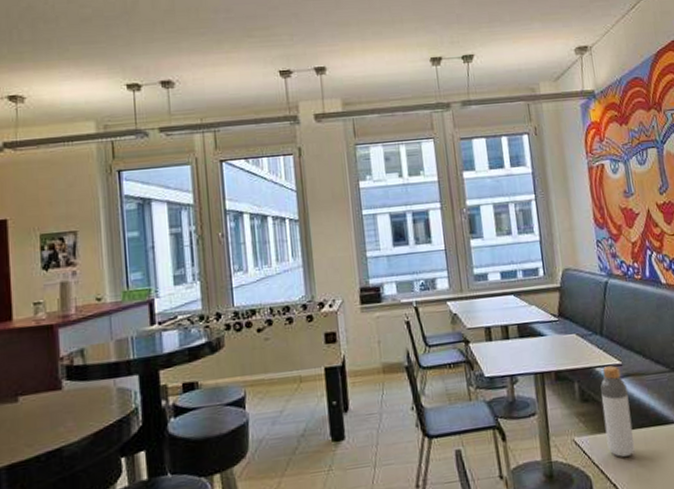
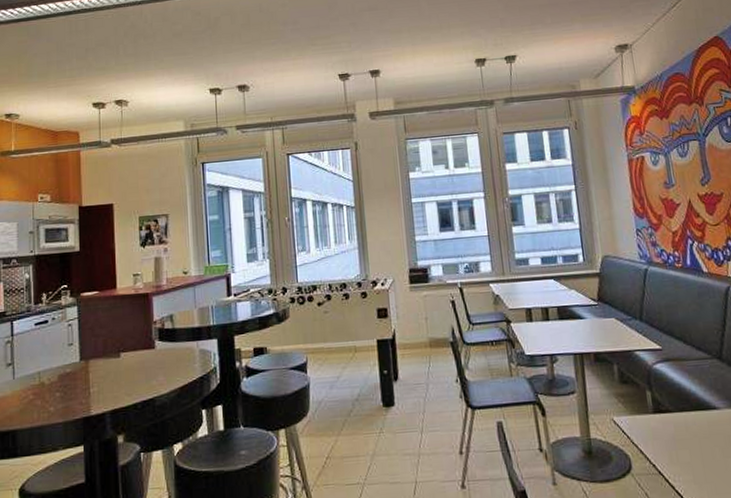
bottle: present [600,365,635,457] -> none [640,350,675,439]

